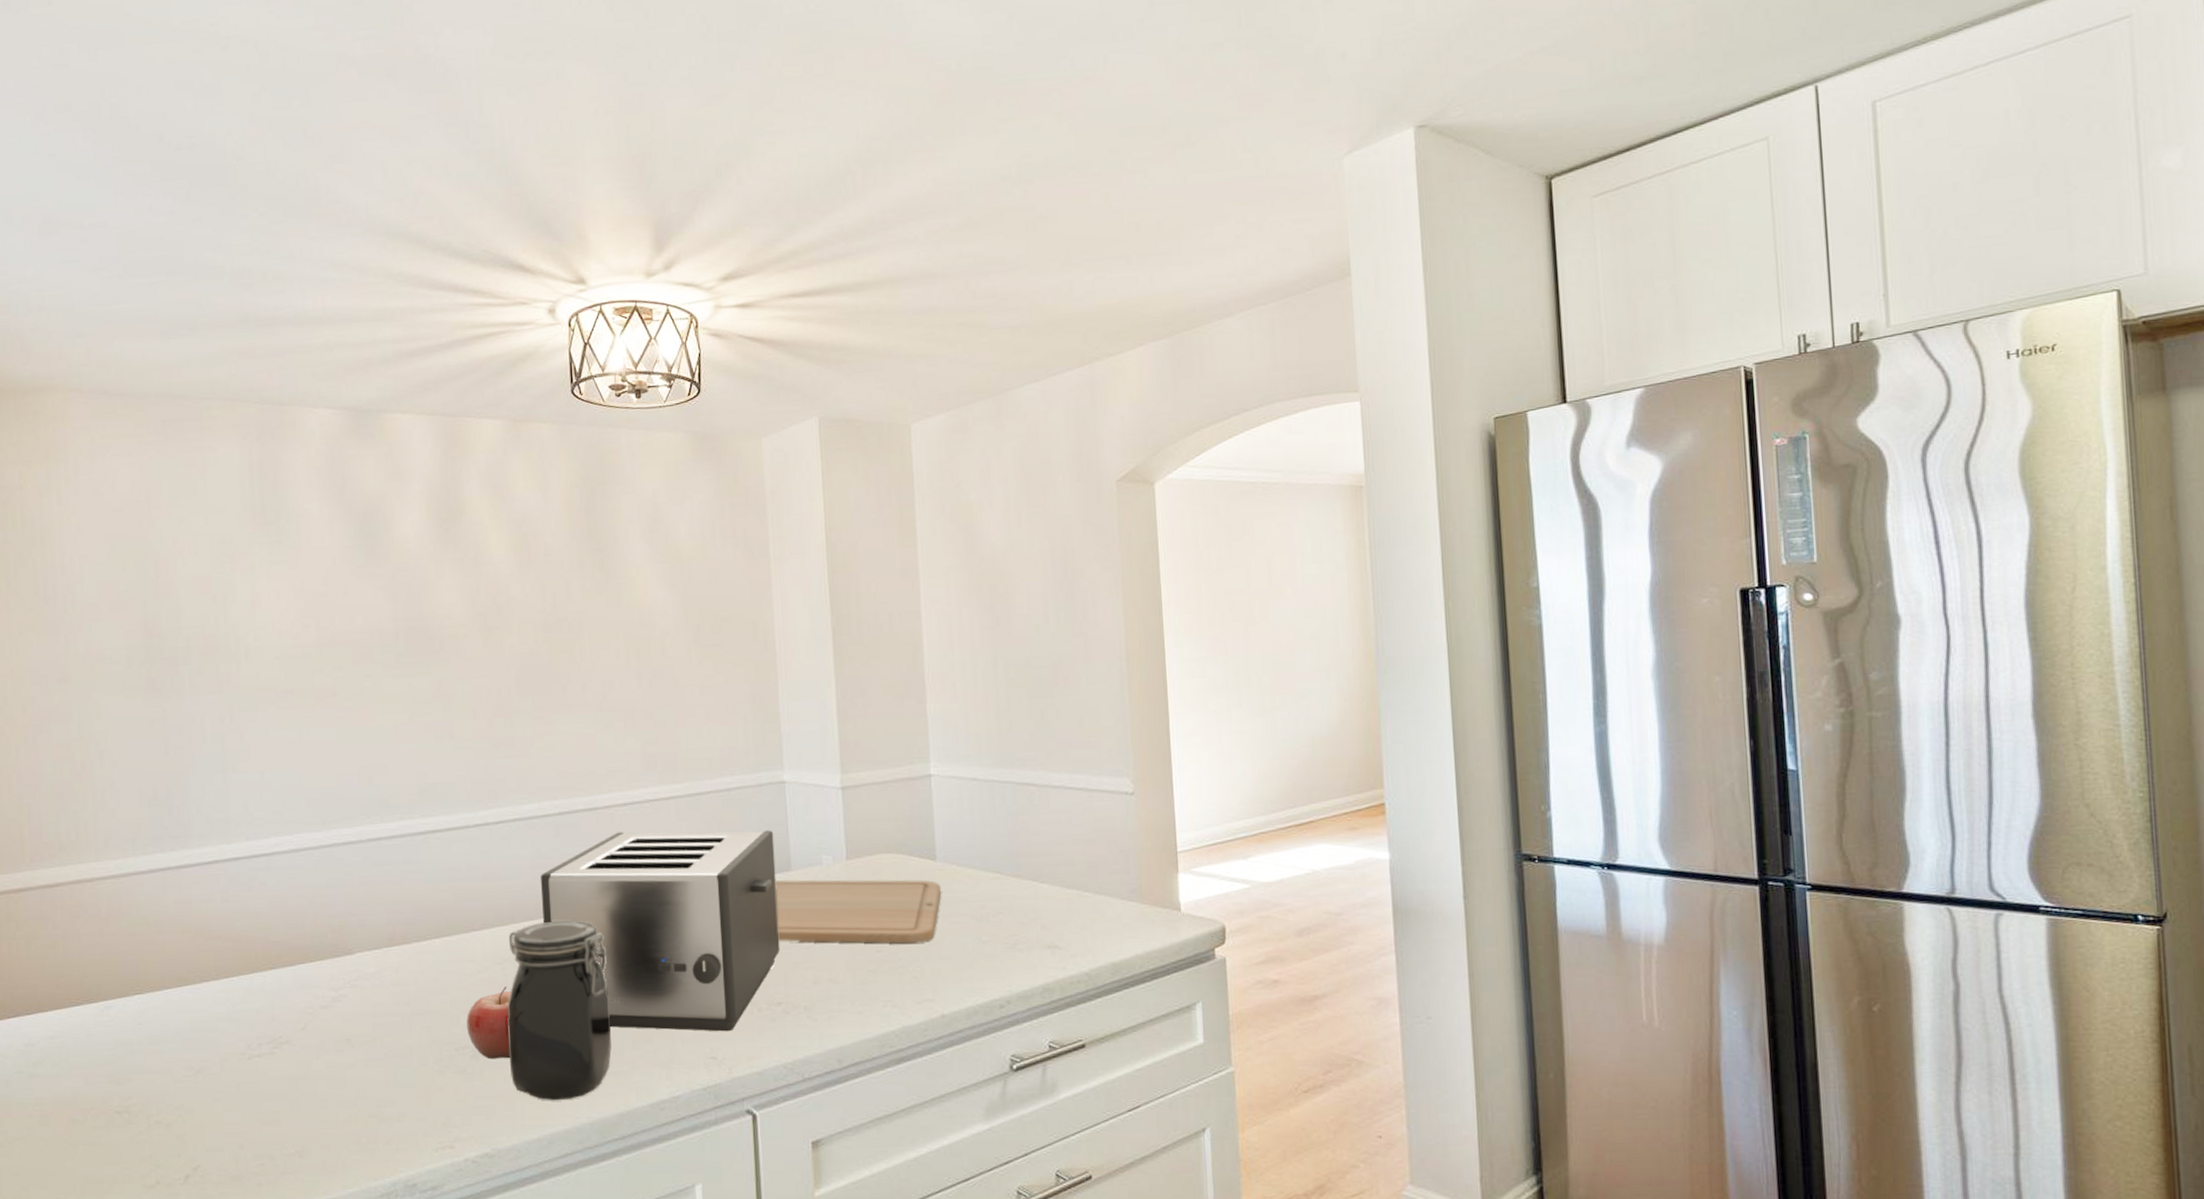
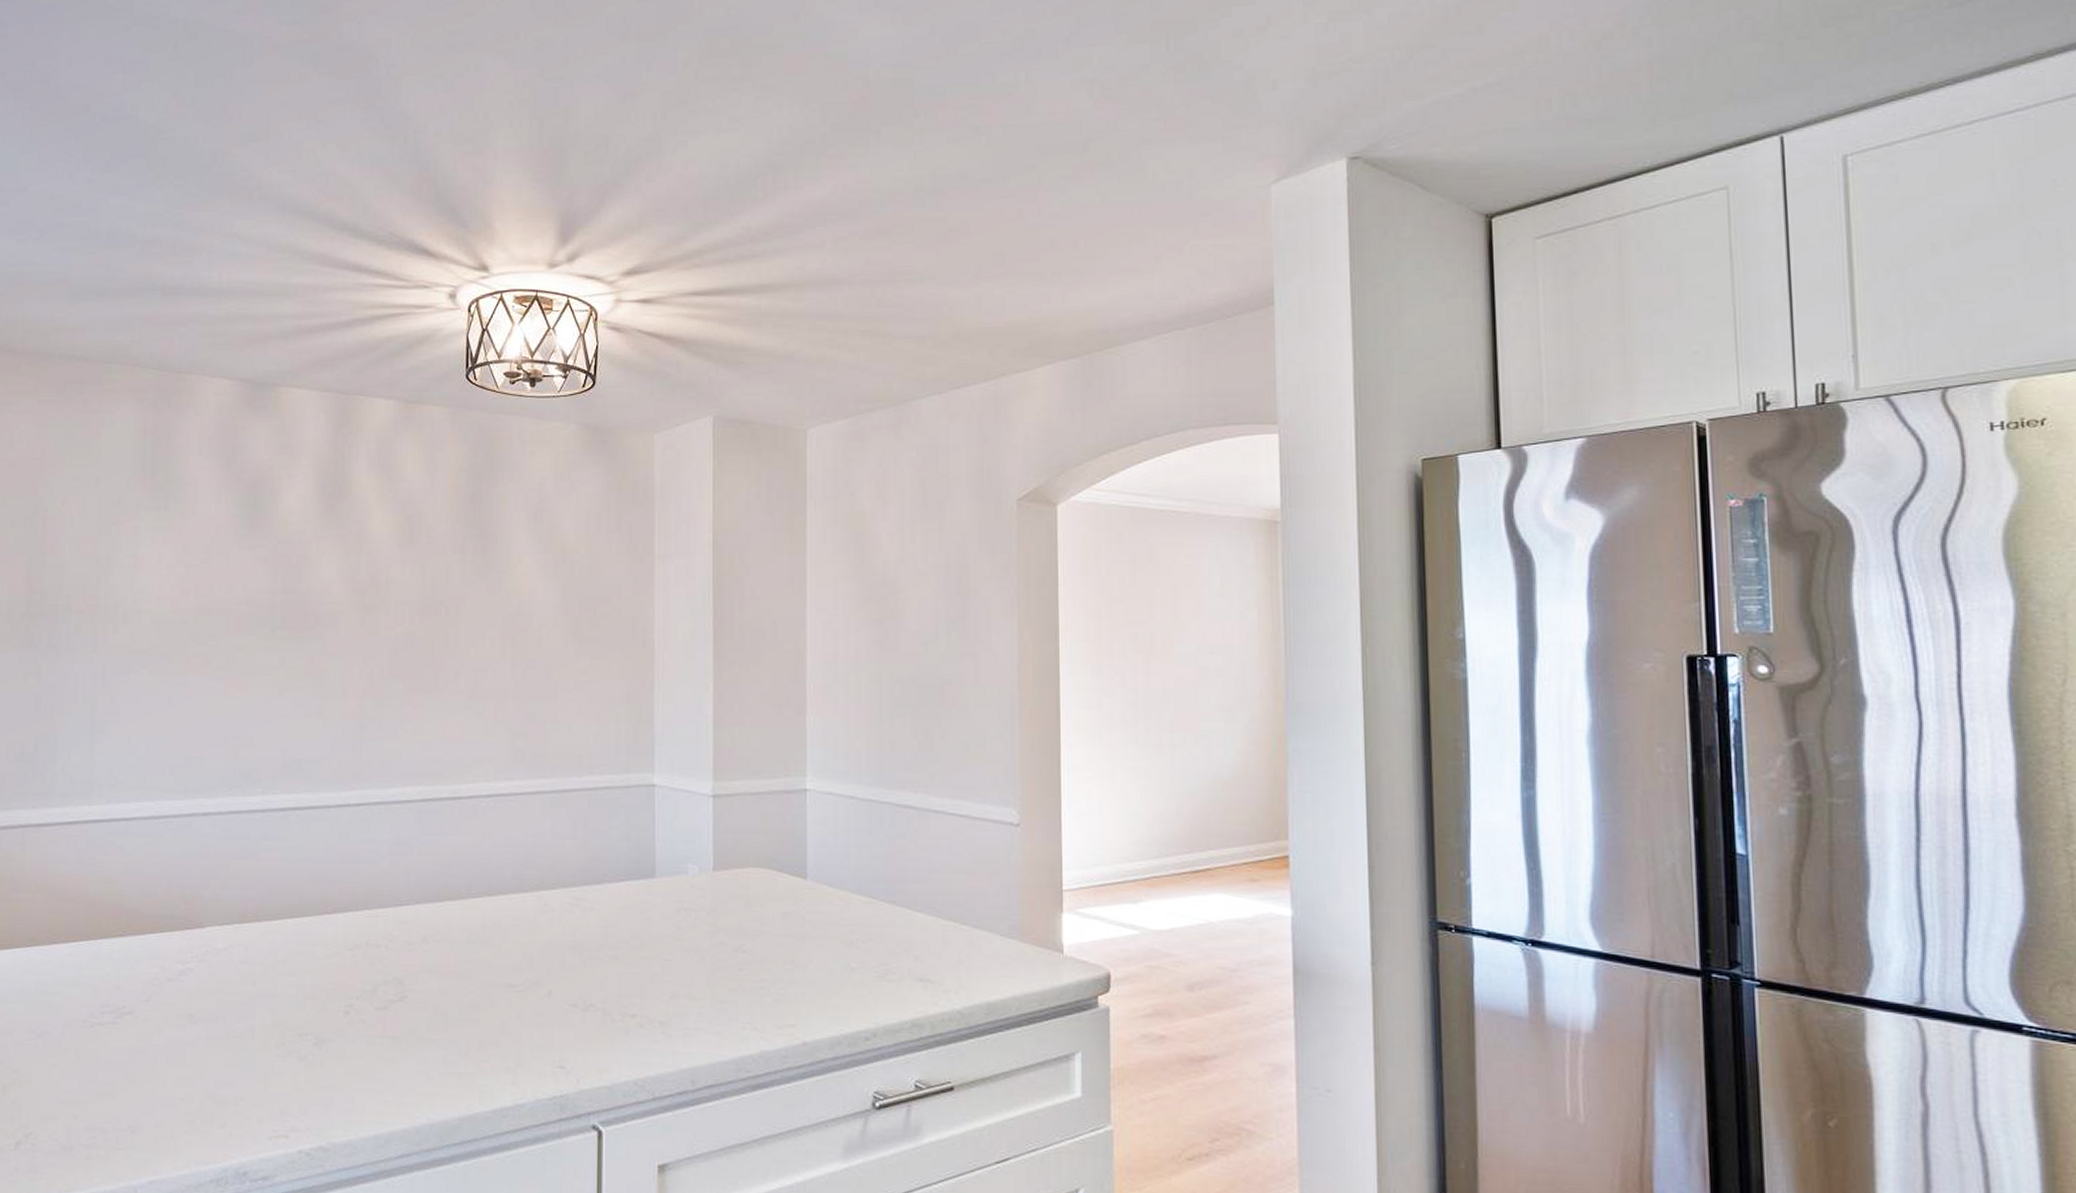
fruit: present [467,986,511,1060] -> none [312,974,359,1050]
jar: present [507,920,612,1100] -> none [352,910,460,1098]
toaster: present [540,830,780,1032] -> none [397,824,640,1041]
chopping board: present [775,879,942,944] -> none [637,887,811,964]

